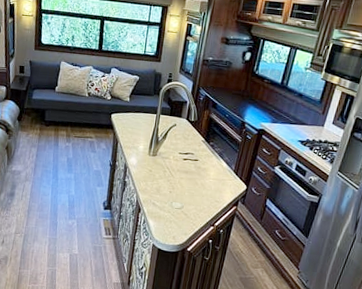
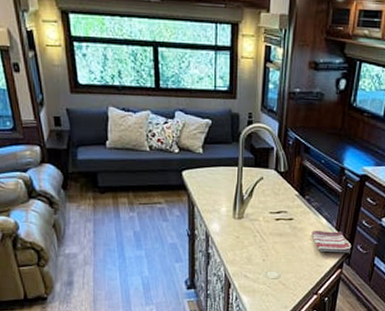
dish towel: none [213,171,246,194] -> present [311,230,351,253]

